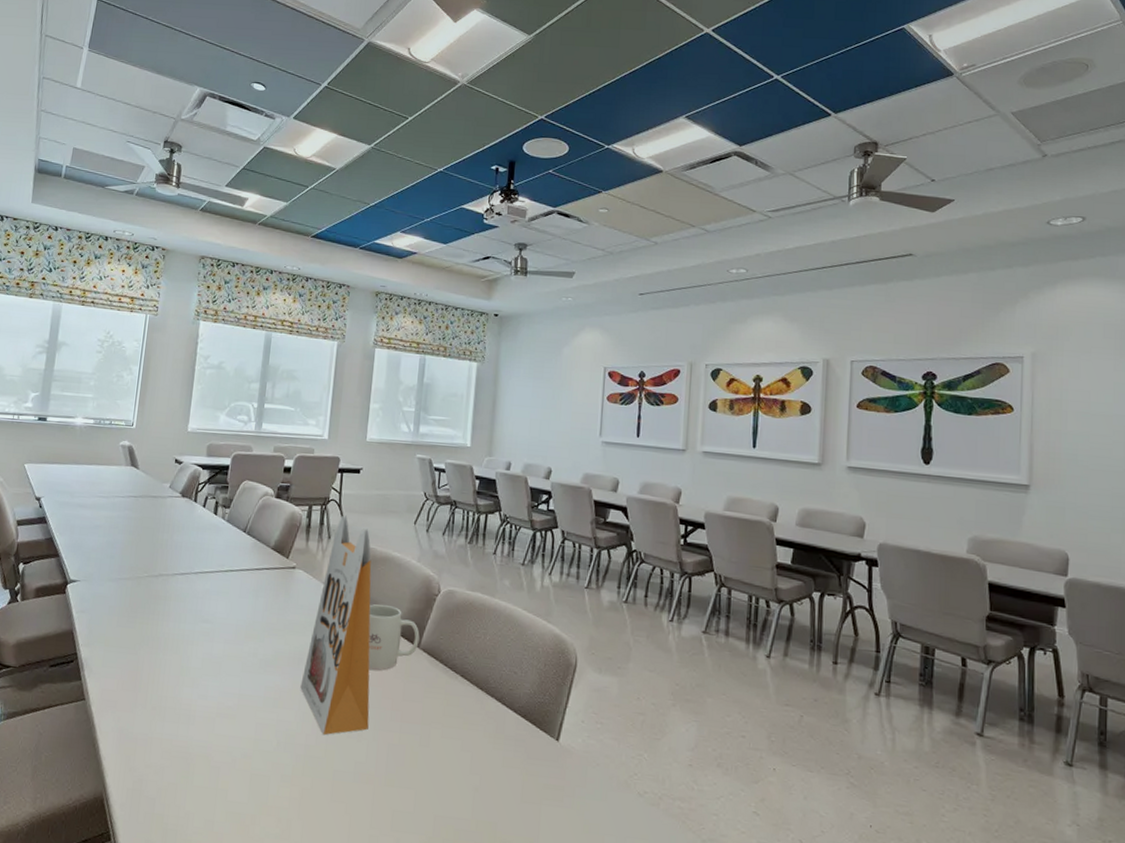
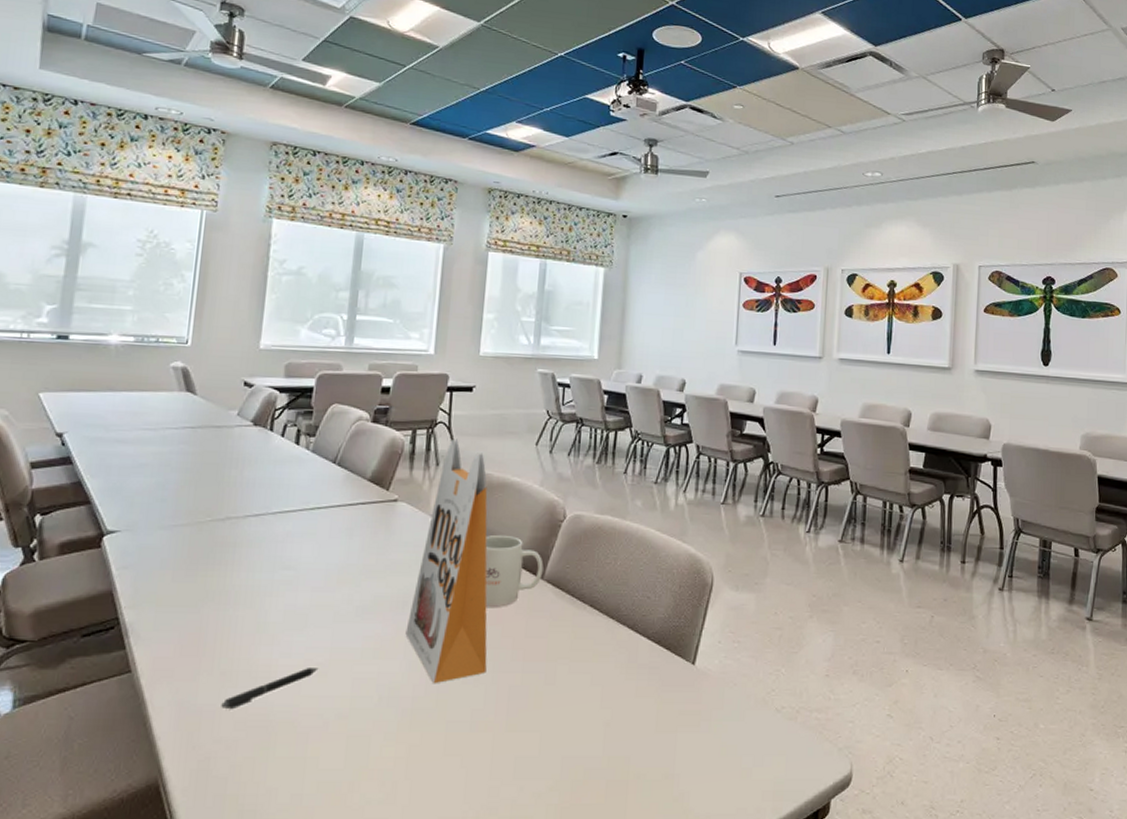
pen: none [152,710,229,741] -> present [221,668,319,710]

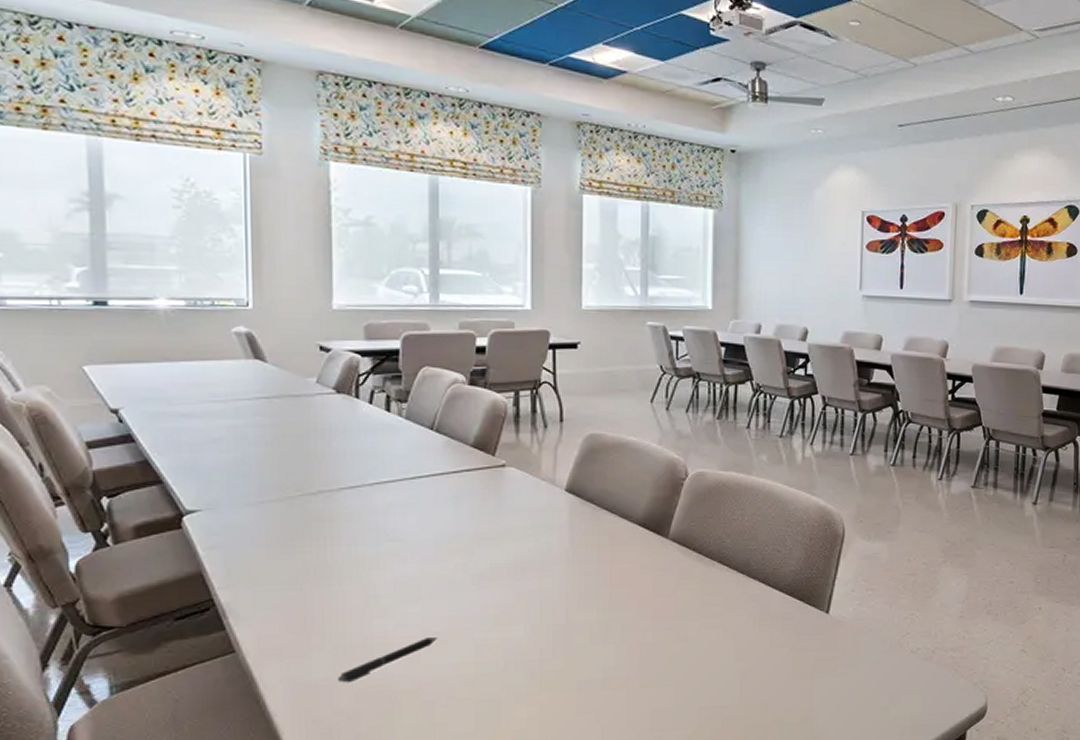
shopping bag: present [405,438,488,684] -> none [527,399,615,647]
mug: present [485,535,544,609] -> none [604,497,667,570]

